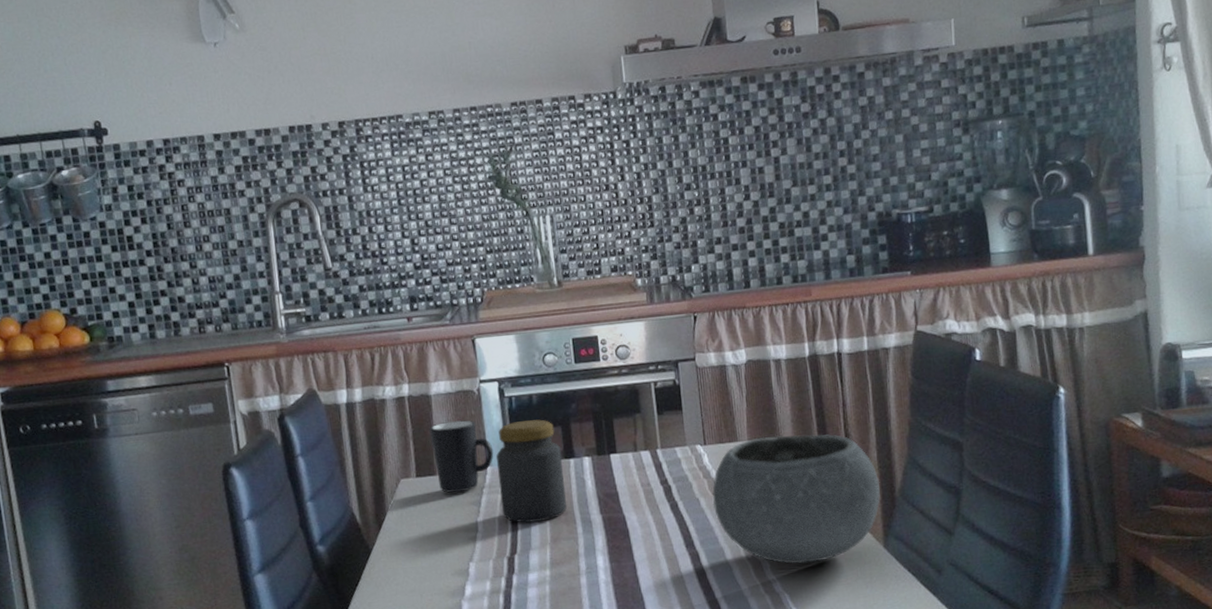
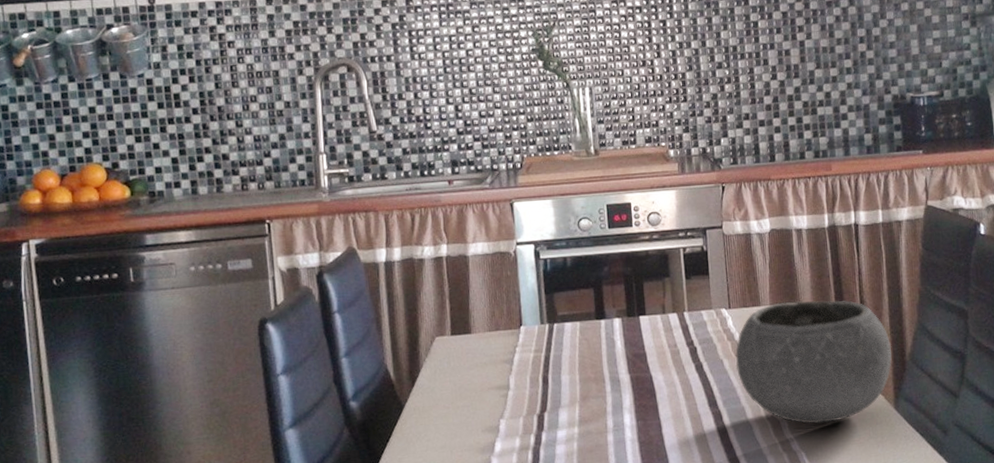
mug: present [429,420,494,493] -> none [465,280,528,351]
jar: present [496,419,567,523] -> none [530,281,596,381]

